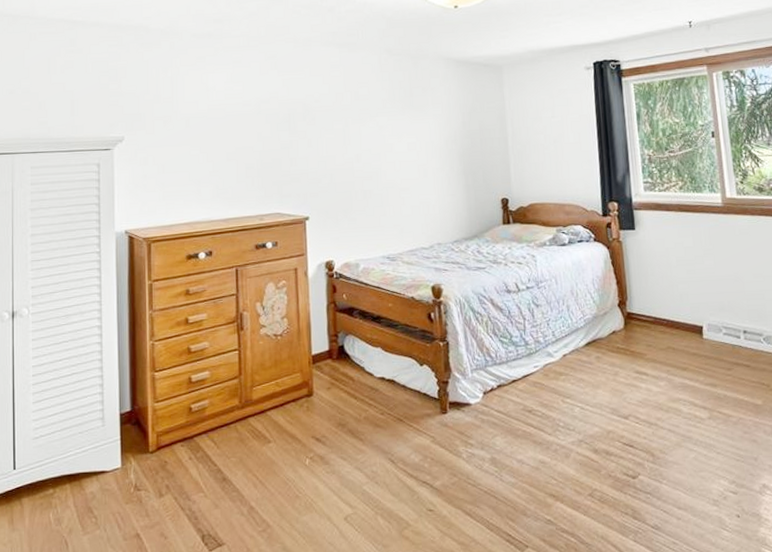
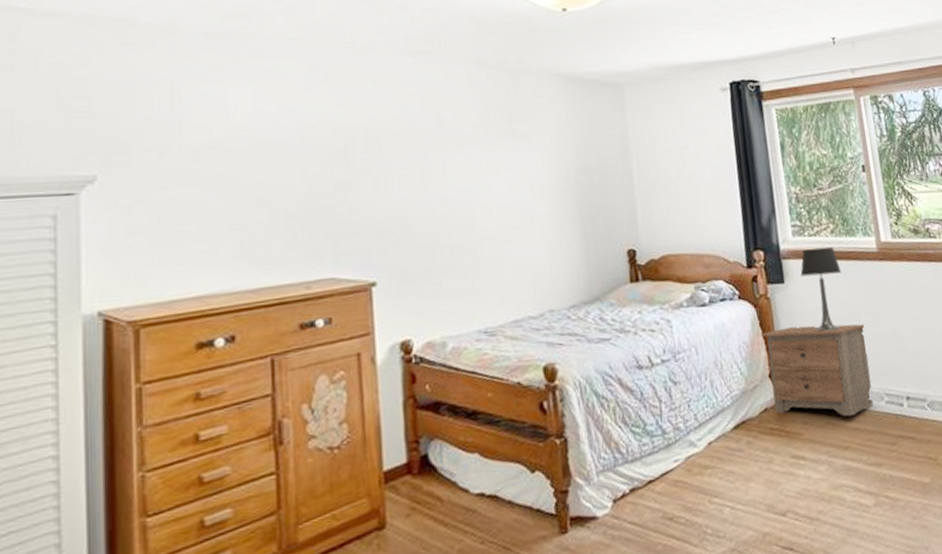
nightstand: none [613,266,713,344] -> present [762,323,874,417]
table lamp: none [650,201,687,271] -> present [800,247,841,332]

